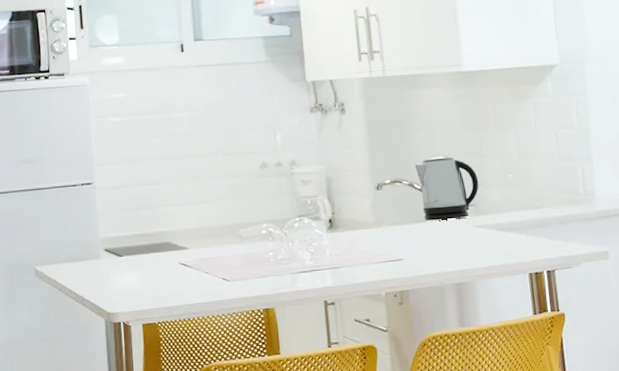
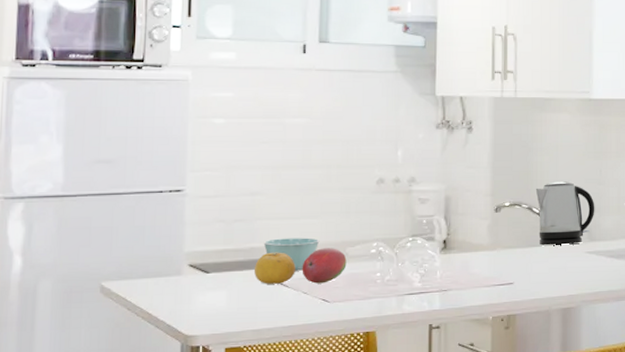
fruit: none [160,235,196,265] -> present [255,252,296,284]
bowl: none [165,221,215,253] -> present [263,237,320,271]
fruit: none [201,230,241,264] -> present [302,248,347,284]

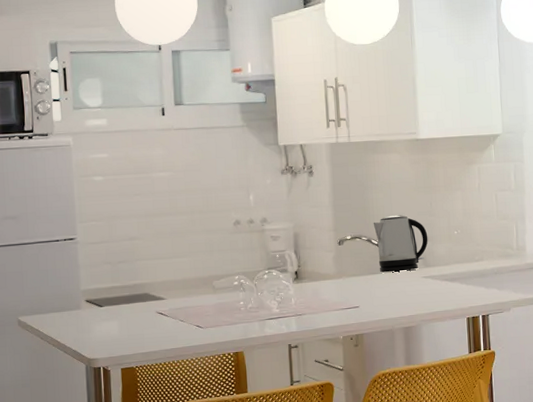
fruit: present [255,252,296,284] -> none [139,287,172,315]
bowl: present [263,237,320,271] -> none [144,274,190,303]
fruit: present [302,248,347,284] -> none [177,282,215,313]

